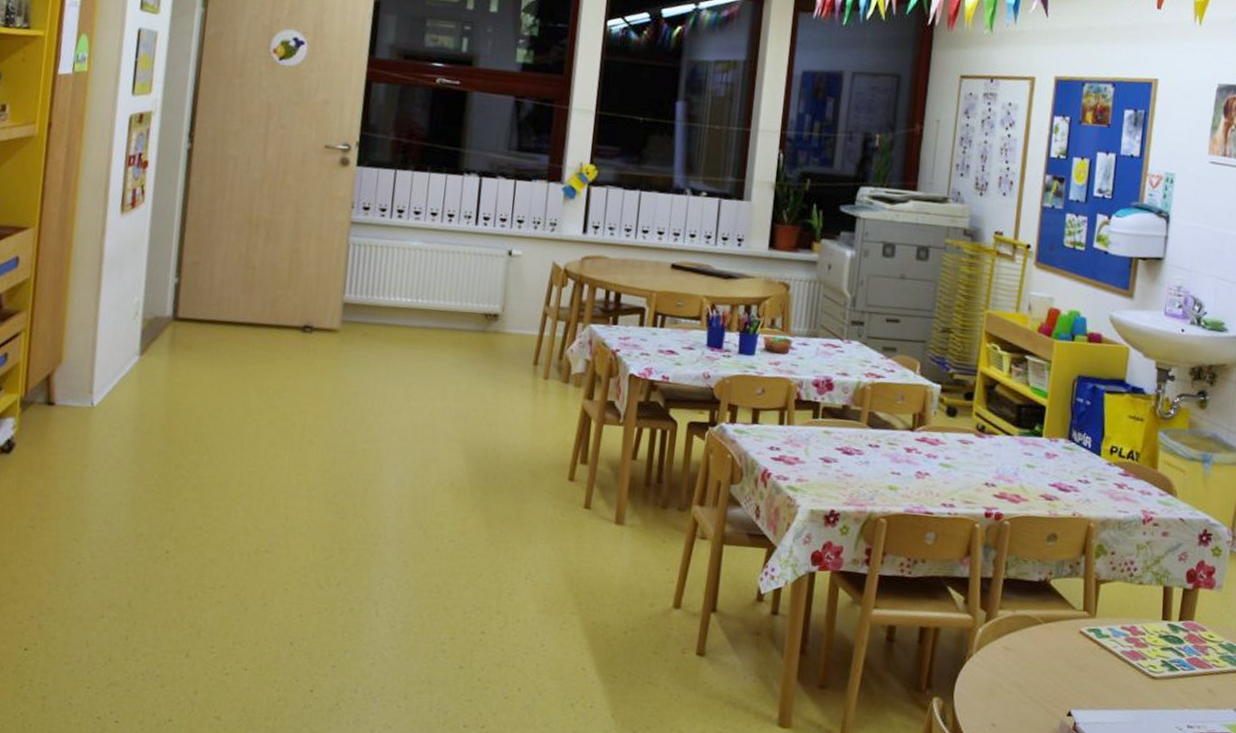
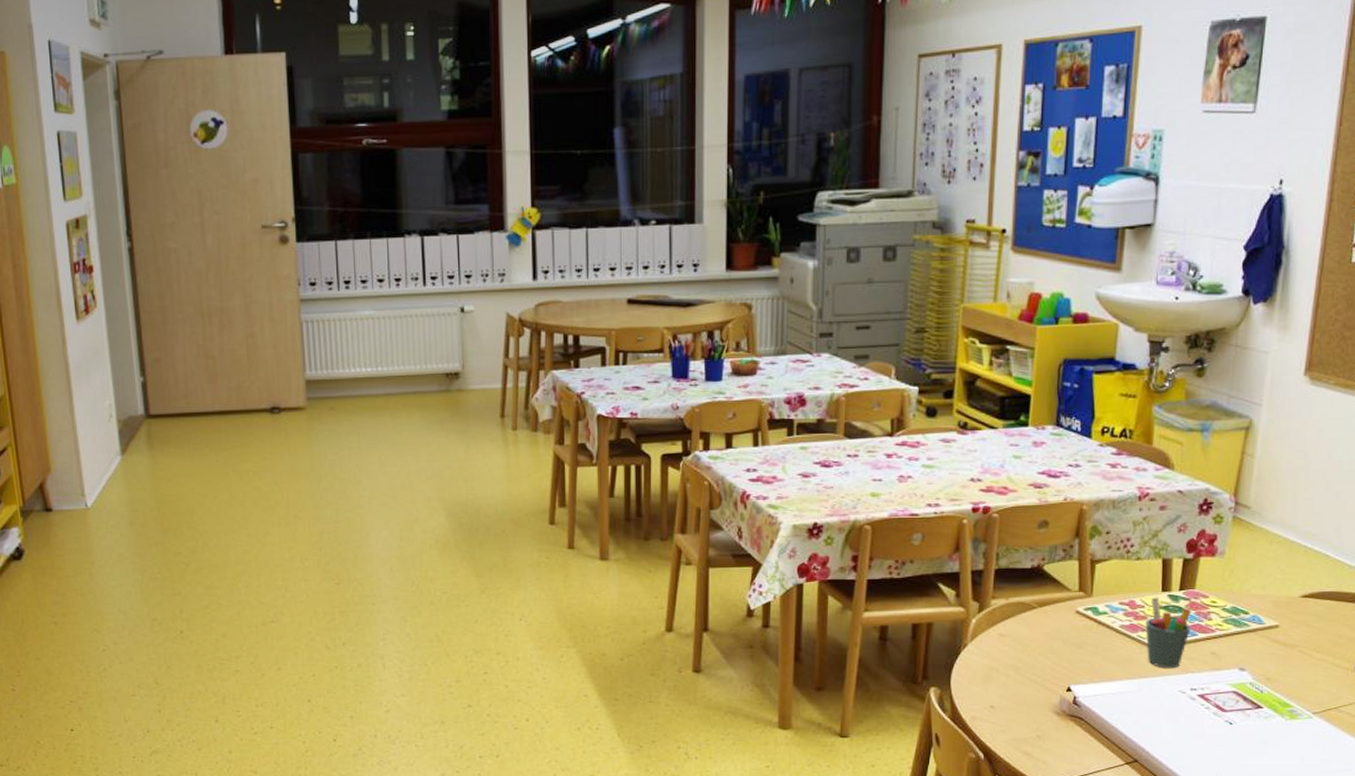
pen holder: none [1145,625,1190,702] -> present [1145,597,1191,668]

